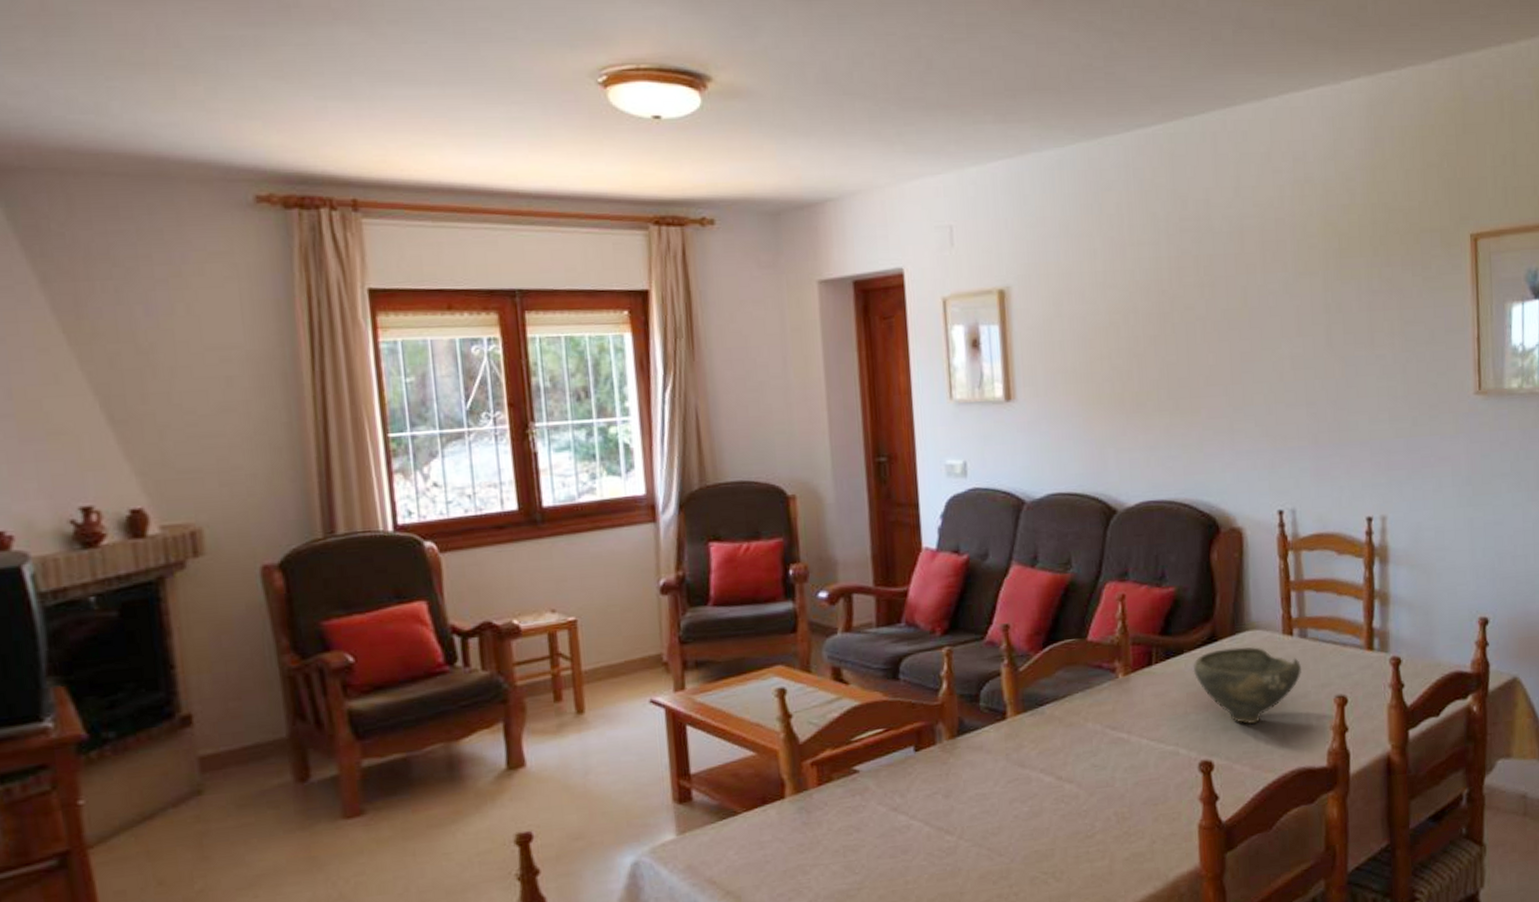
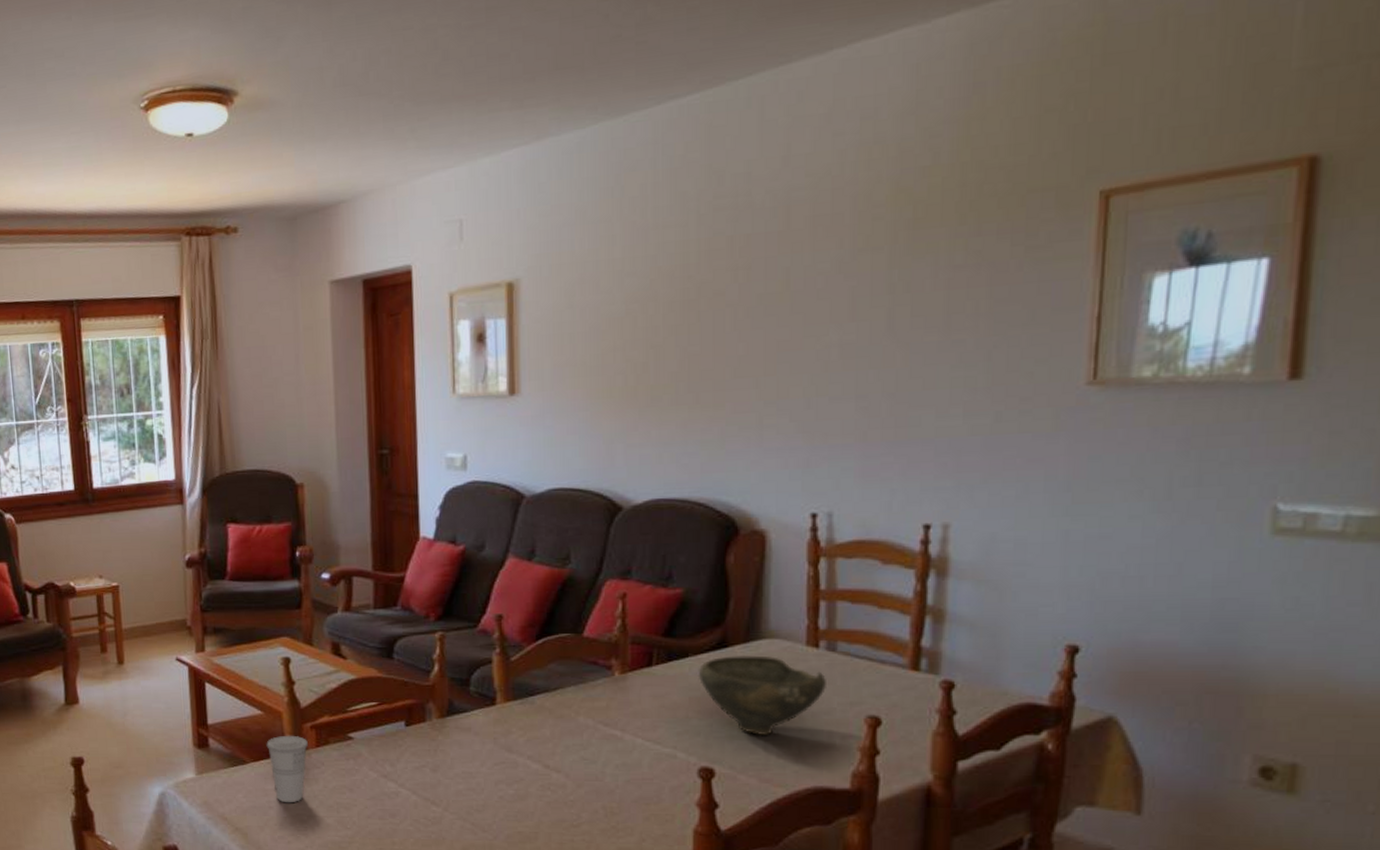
cup: none [760,775,809,854] -> present [266,735,308,803]

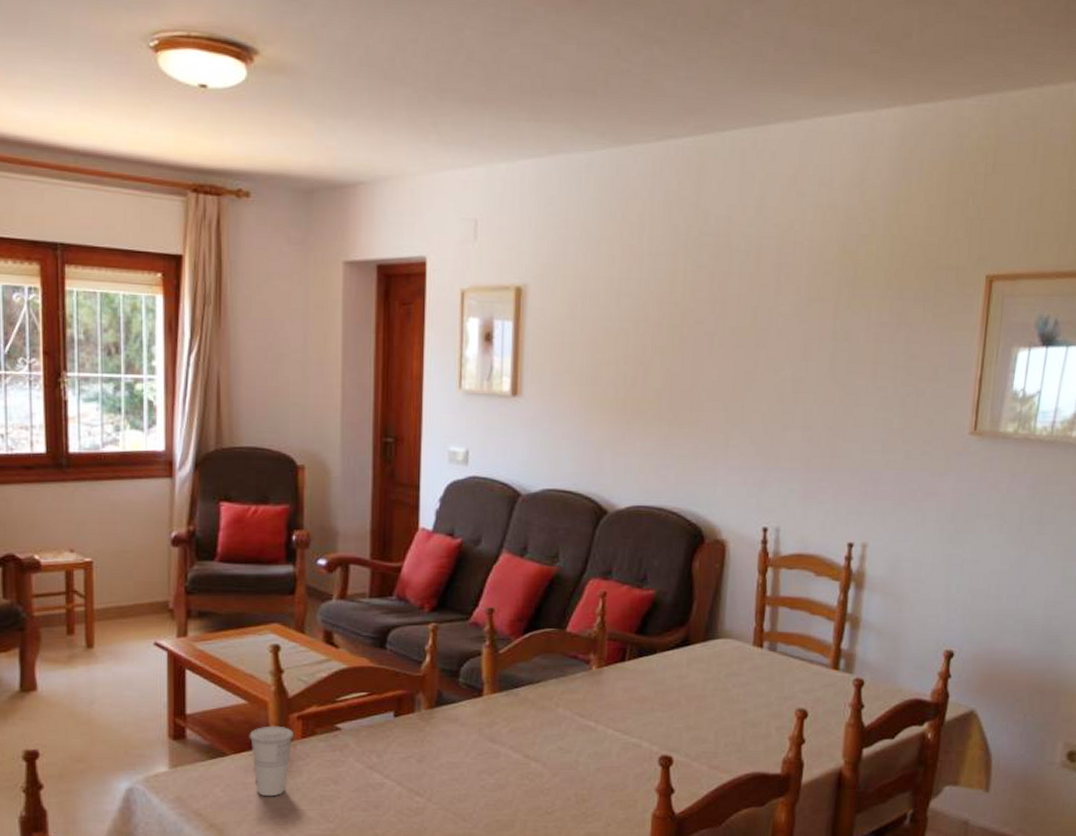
bowl: present [698,655,826,736] -> none [663,653,767,727]

